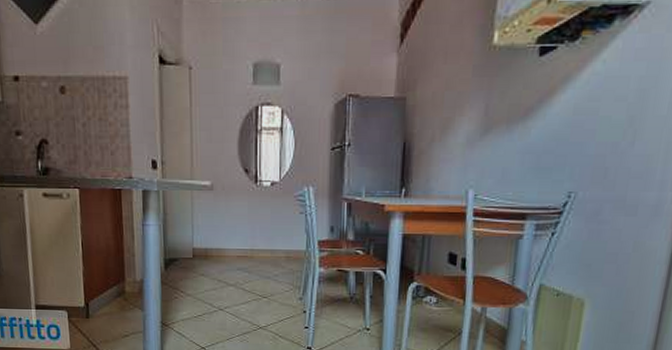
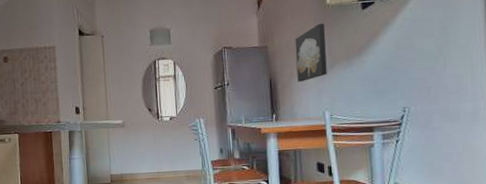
wall art: none [439,71,487,148] -> present [295,23,327,82]

